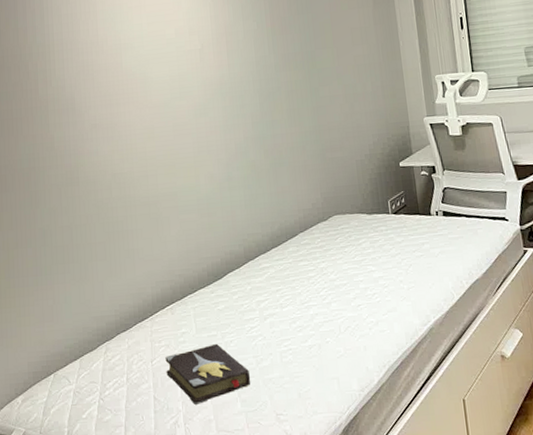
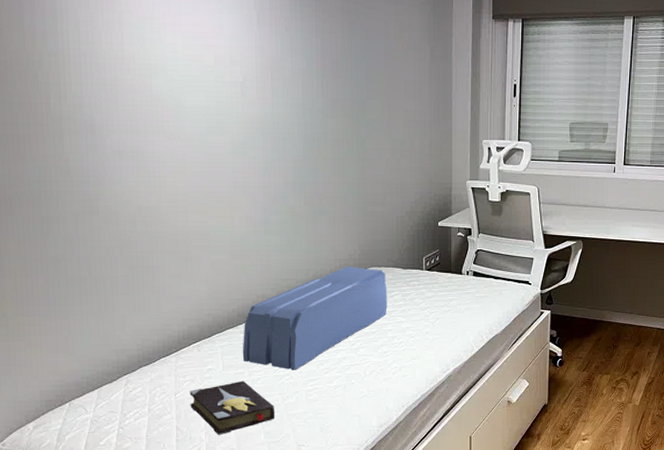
cushion: none [214,215,357,330] -> present [242,266,387,370]

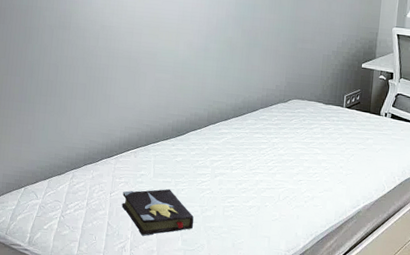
cushion: present [242,266,387,370] -> none [171,95,308,186]

